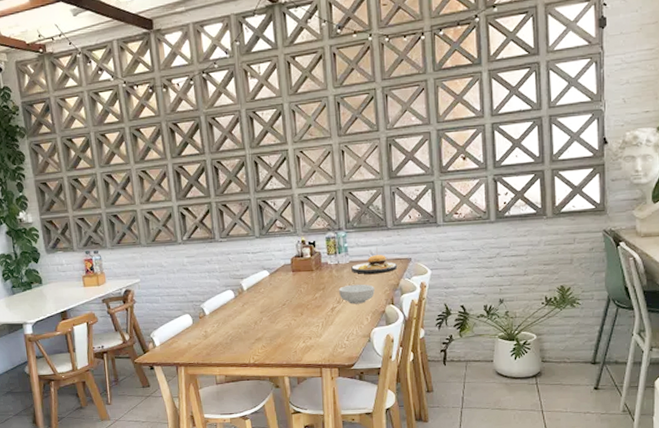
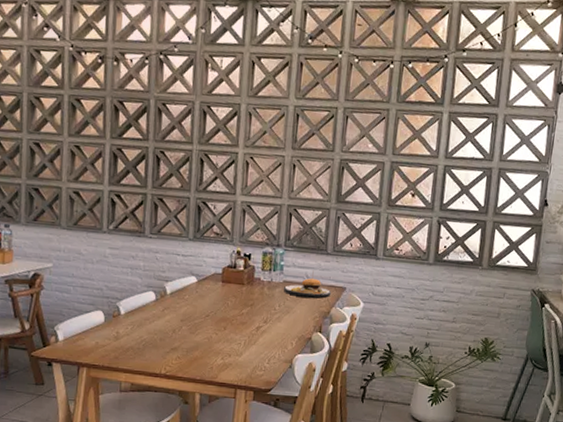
cereal bowl: present [339,284,375,304] -> none [267,305,304,327]

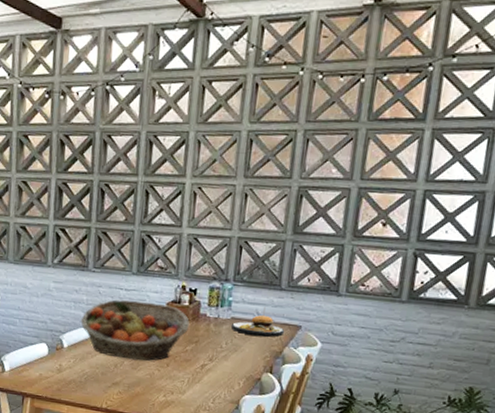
fruit basket: none [138,265,245,325] -> present [80,299,190,361]

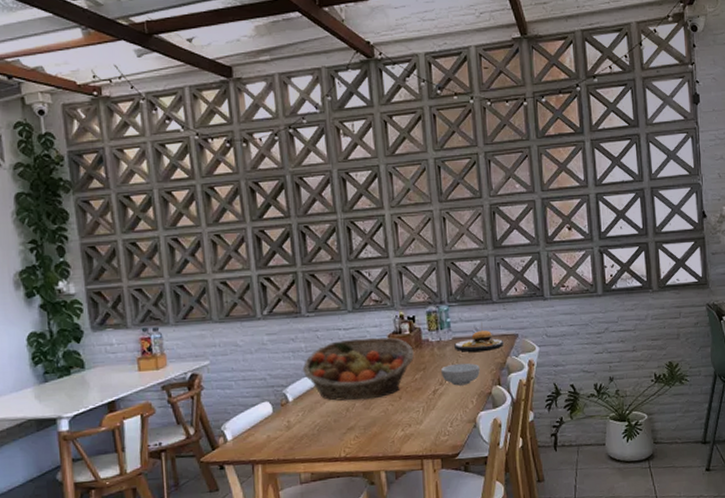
cereal bowl: none [213,343,254,367] -> present [441,363,480,386]

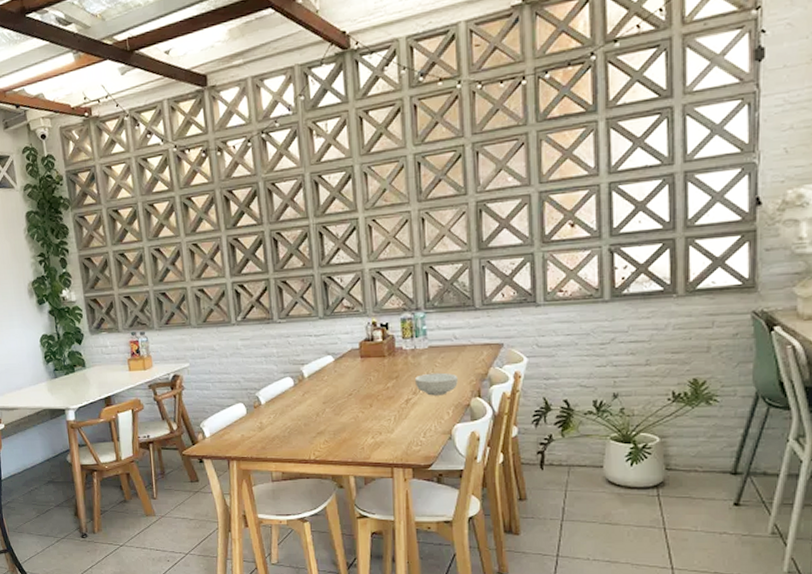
fruit basket: present [302,337,414,401] -> none [274,344,386,406]
plate: present [453,322,504,352] -> none [429,330,487,361]

